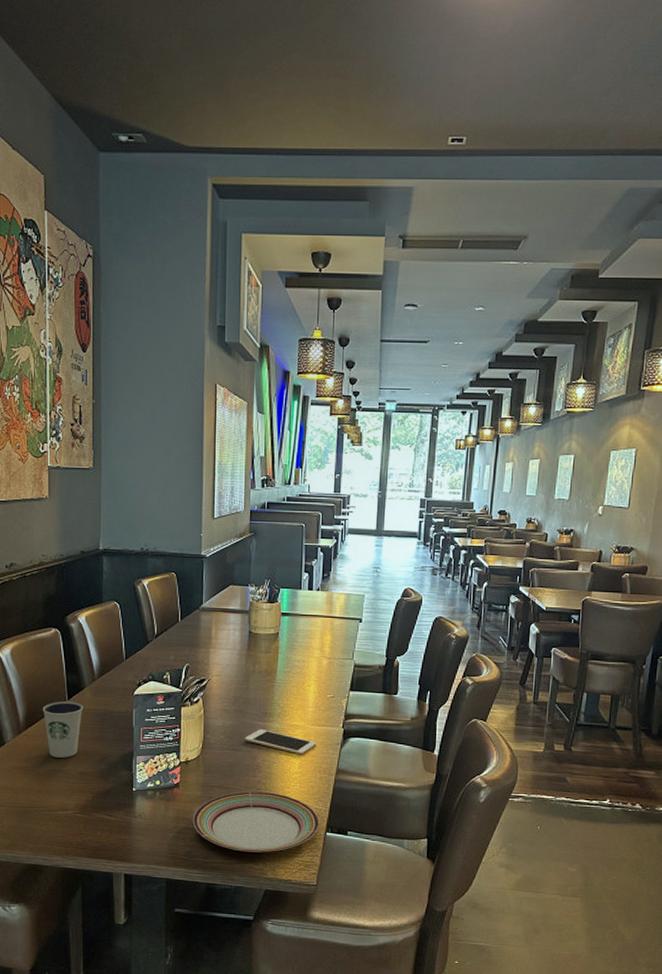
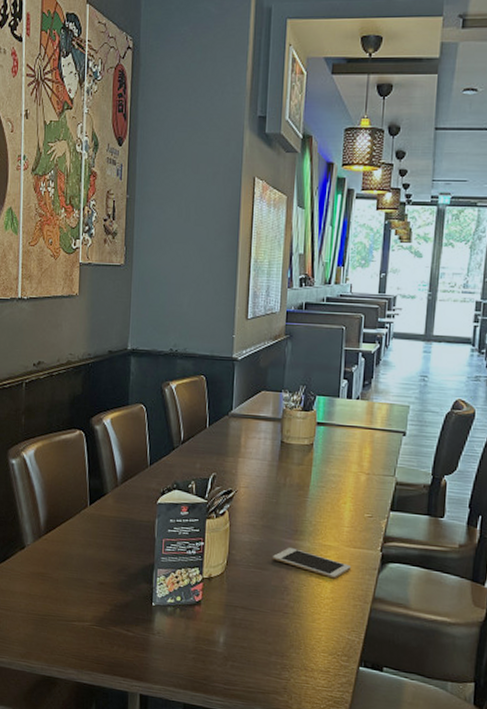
dixie cup: present [42,701,83,758] -> none [63,506,105,566]
plate: present [192,791,320,853] -> none [213,614,352,684]

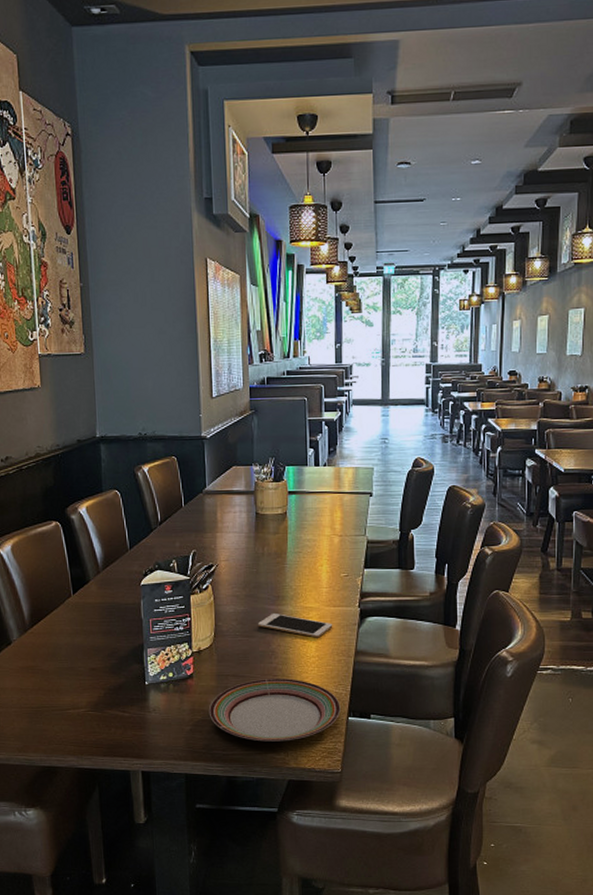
plate: none [213,614,352,684] -> present [208,678,341,742]

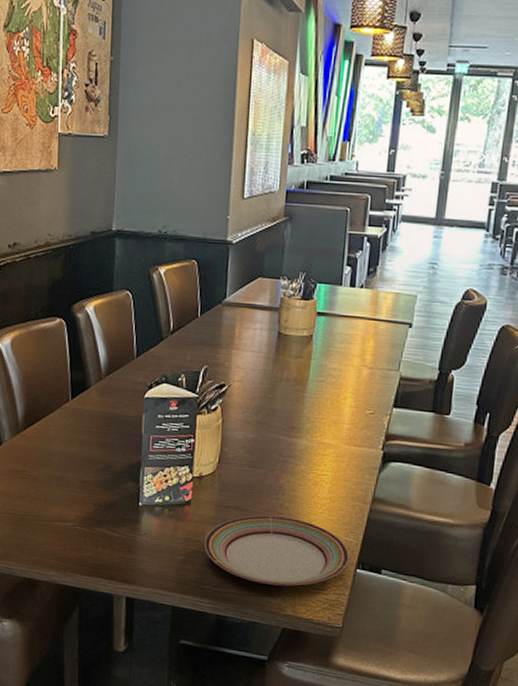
cell phone: present [257,613,333,638] -> none [266,445,351,479]

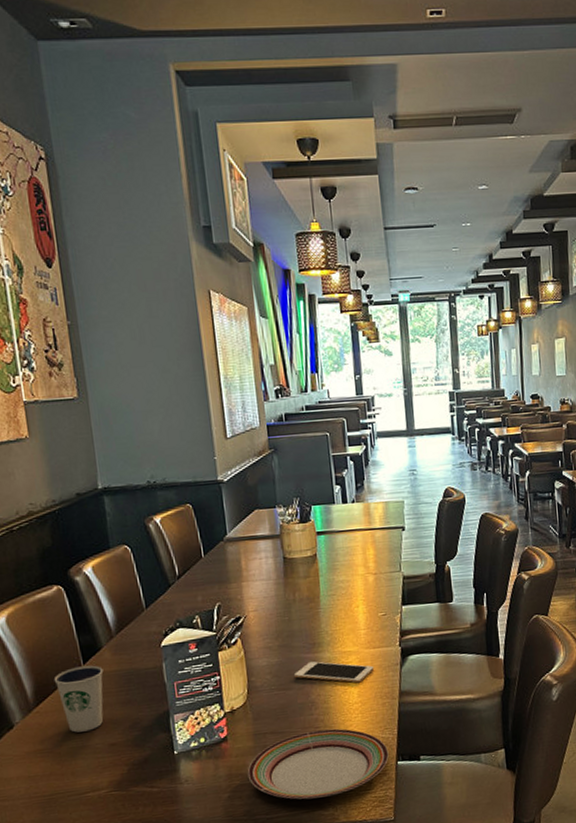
dixie cup: none [43,400,88,464] -> present [53,665,104,733]
cell phone: none [266,445,351,479] -> present [293,661,374,683]

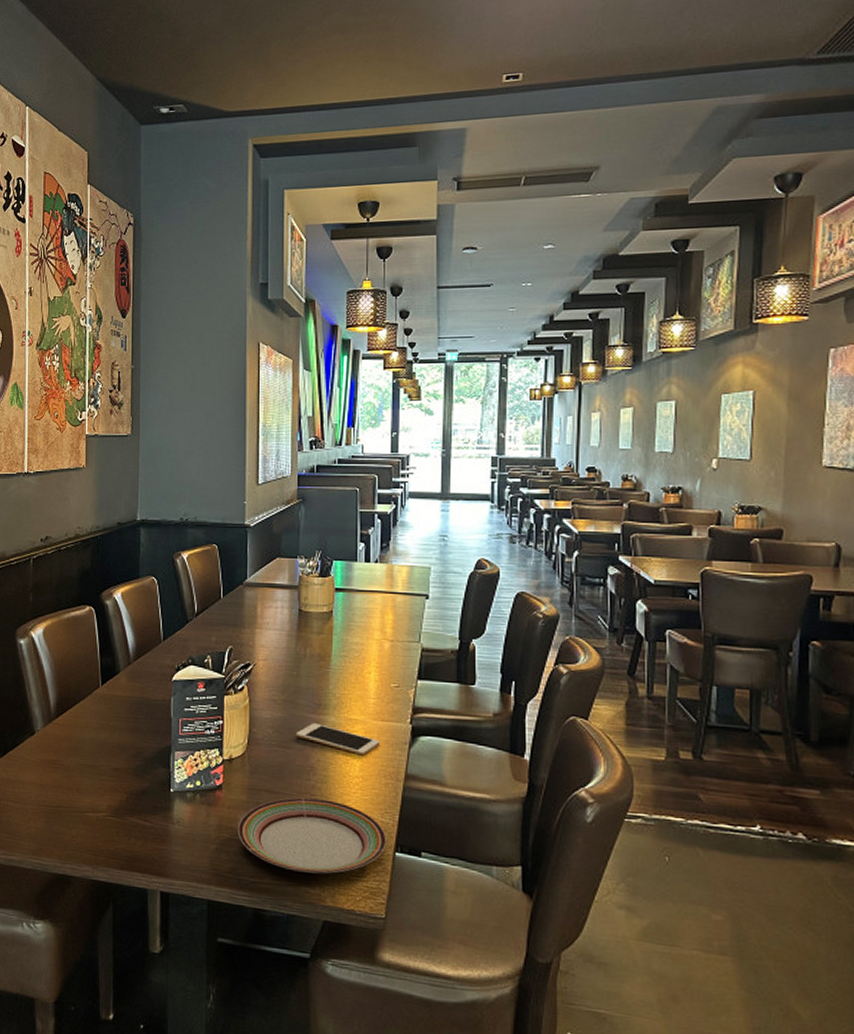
dixie cup: present [53,665,104,733] -> none [74,687,118,751]

